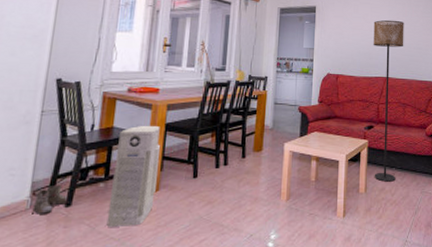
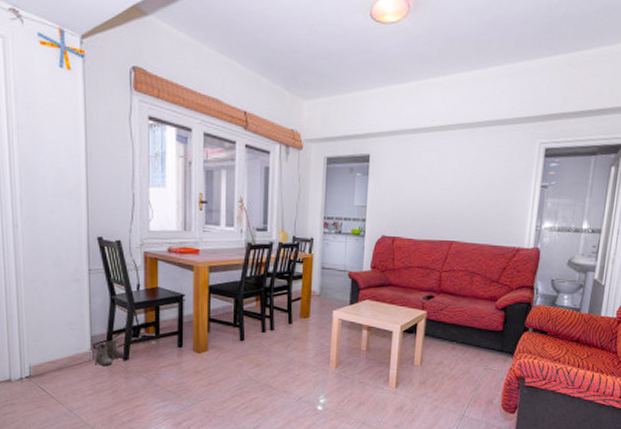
air purifier: present [106,125,161,227] -> none [162,287,206,382]
floor lamp: present [373,20,404,182] -> none [431,170,480,356]

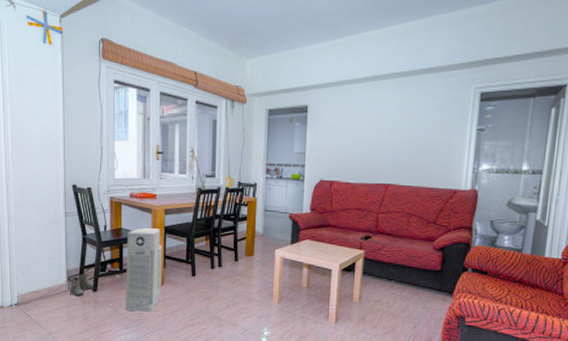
air purifier: none [162,287,206,382] -> present [125,227,162,312]

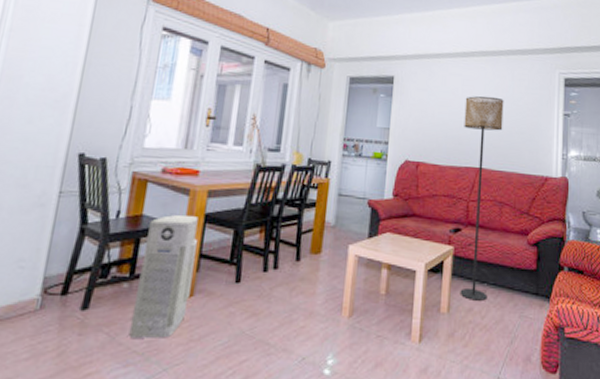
boots: present [70,274,95,296] -> none [43,283,87,317]
floor lamp: none [370,117,415,294] -> present [460,96,504,301]

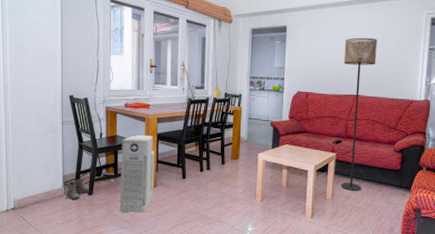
boots: none [43,283,87,317] -> present [66,179,91,200]

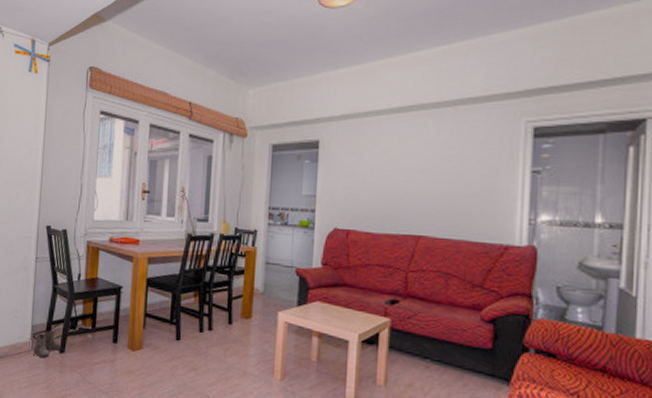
air purifier: present [119,134,155,213] -> none [95,278,143,382]
floor lamp: present [341,37,378,191] -> none [398,155,451,377]

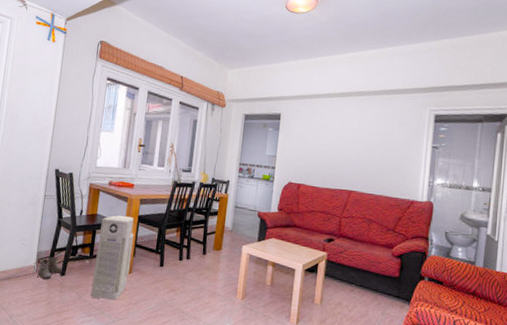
air purifier: none [95,278,143,382] -> present [90,215,134,300]

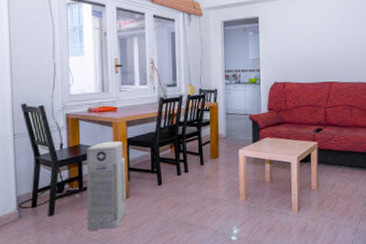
boots: present [38,257,64,279] -> none [21,198,52,223]

